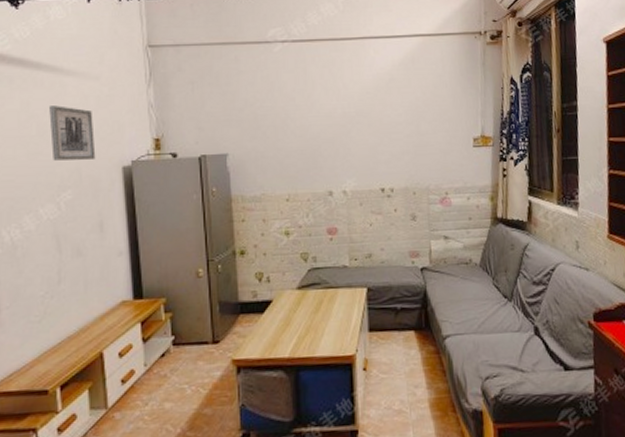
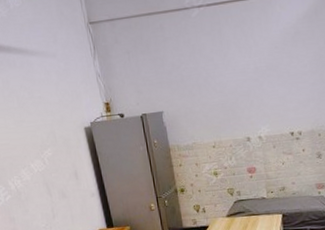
wall art: present [49,105,96,161] -> none [23,81,64,126]

